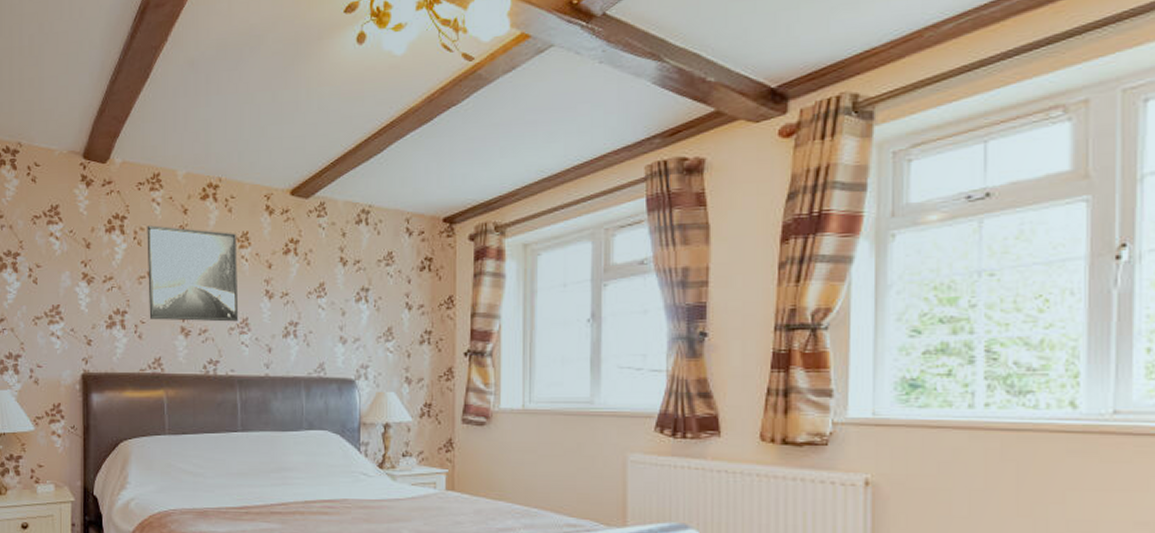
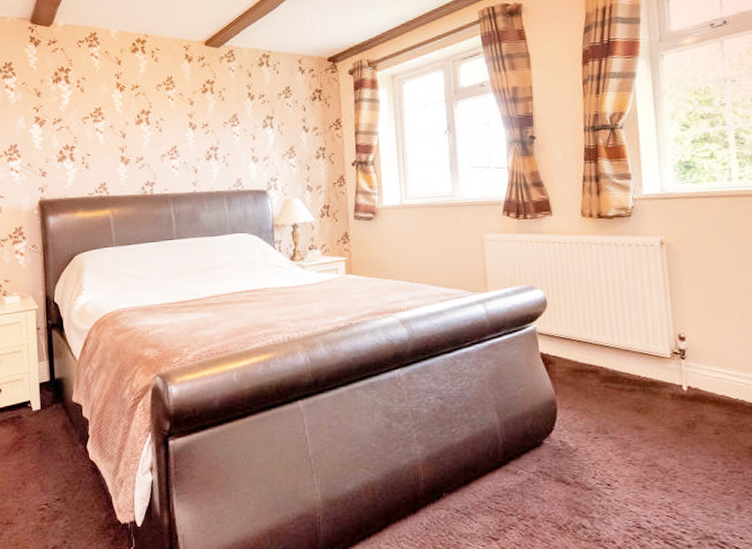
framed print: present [147,225,239,322] -> none [88,75,169,153]

